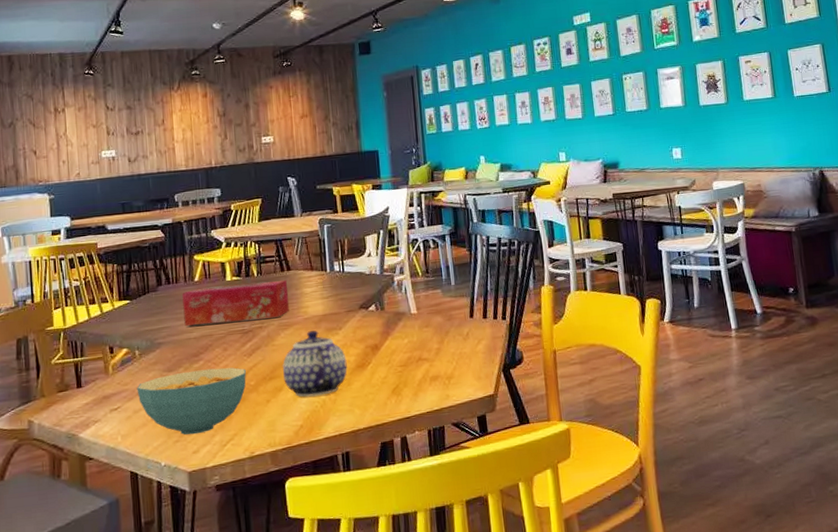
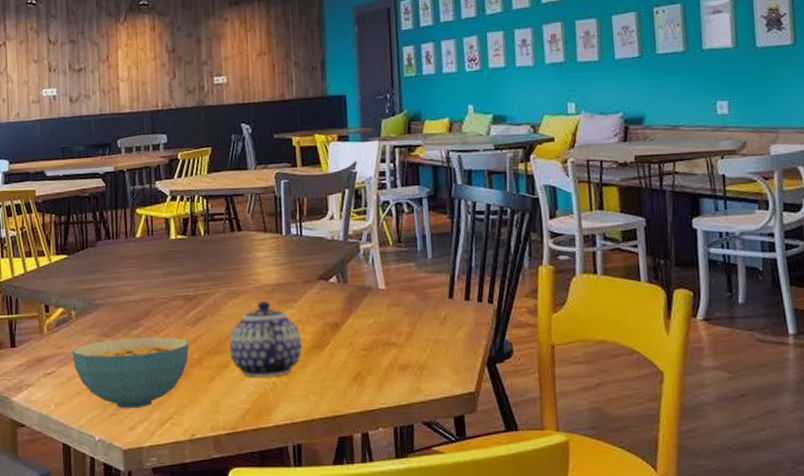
tissue box: present [182,279,290,326] -> none [122,241,239,287]

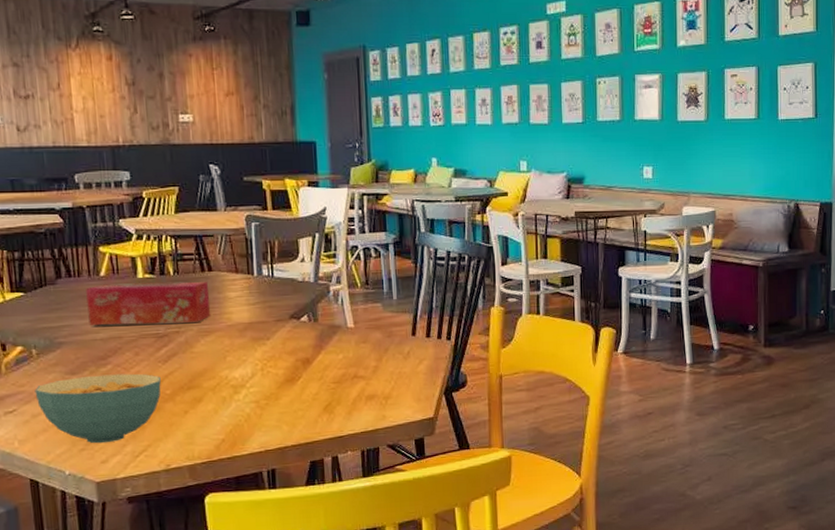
tissue box: none [122,241,239,287] -> present [86,281,211,325]
teapot: present [228,300,302,377] -> none [201,338,275,410]

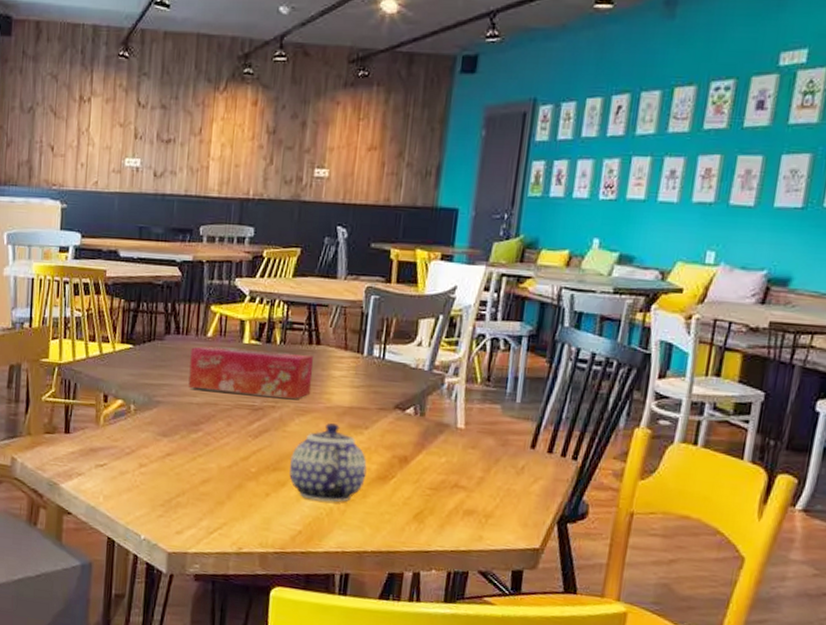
cereal bowl: present [34,373,161,444] -> none [126,440,248,514]
teapot: none [201,338,275,410] -> present [288,422,367,502]

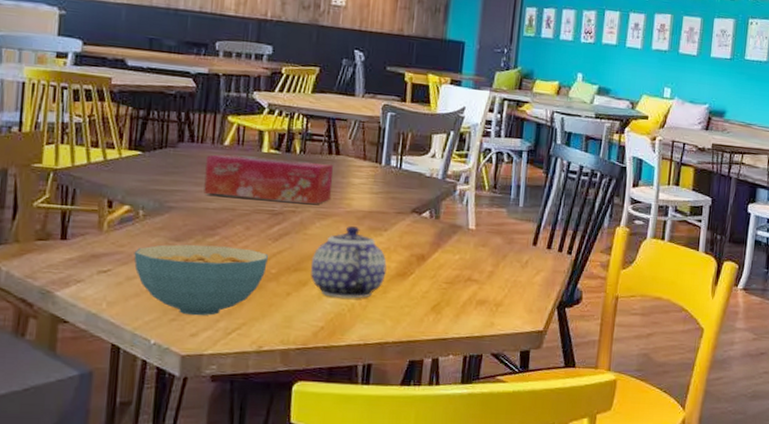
cereal bowl: none [126,440,248,514] -> present [134,244,268,316]

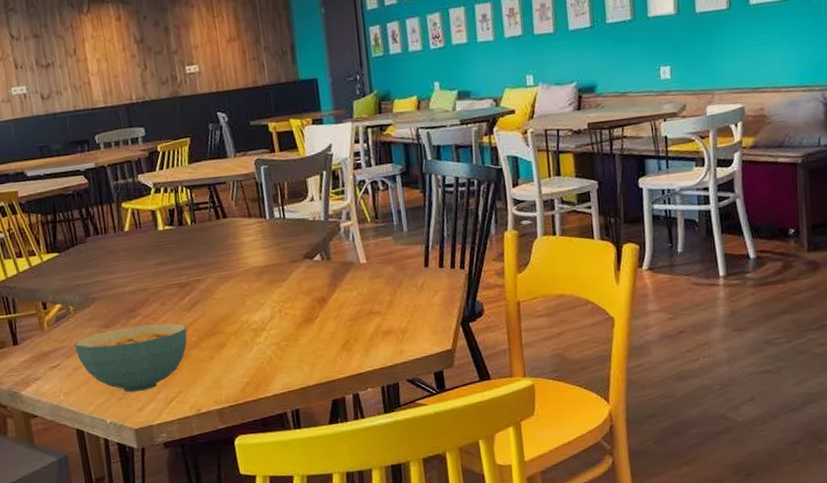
tissue box: present [204,154,333,204] -> none [112,228,229,279]
teapot: present [310,225,387,299] -> none [223,282,293,354]

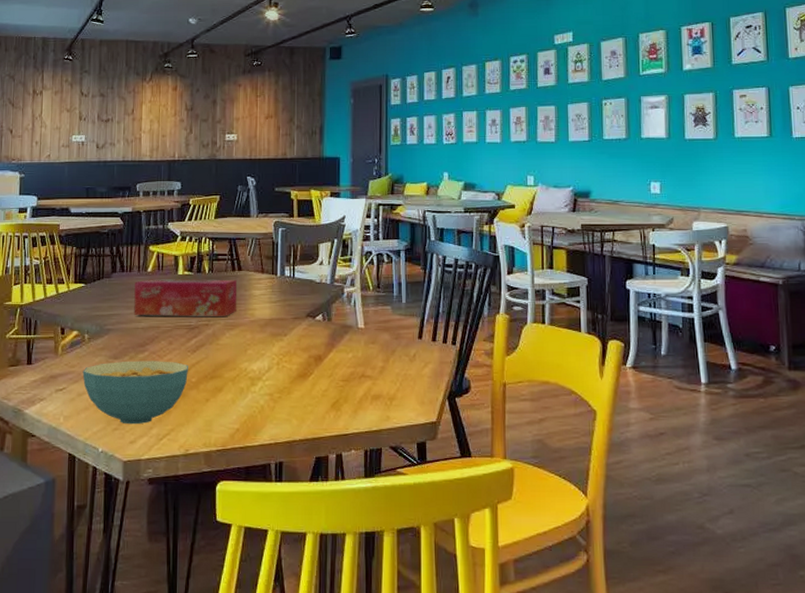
tissue box: none [112,228,229,279] -> present [134,279,238,316]

